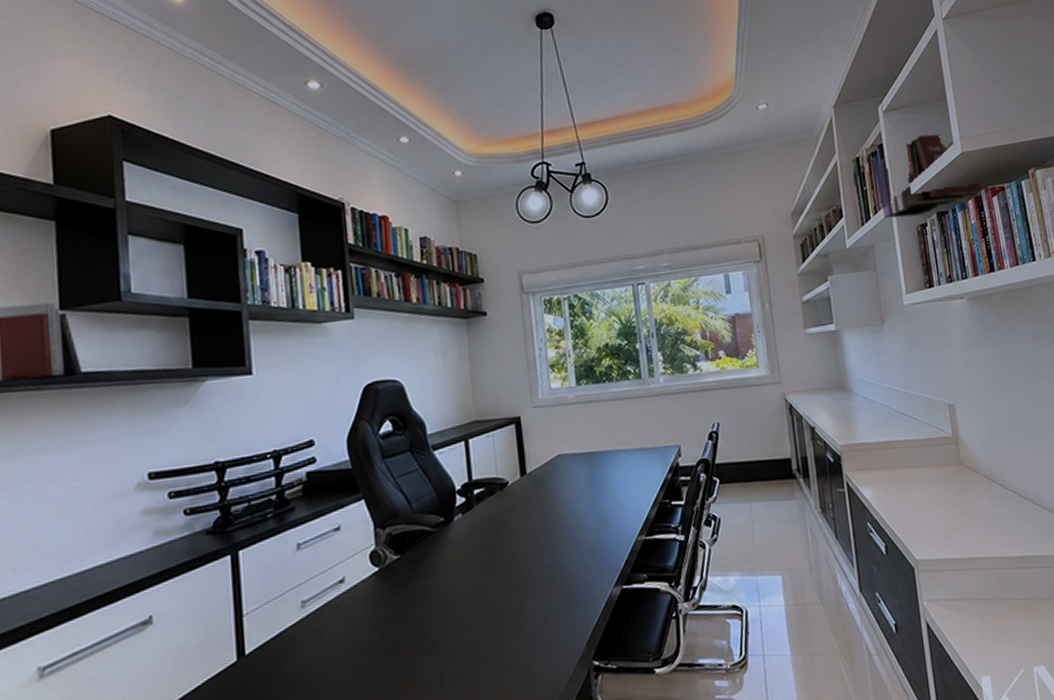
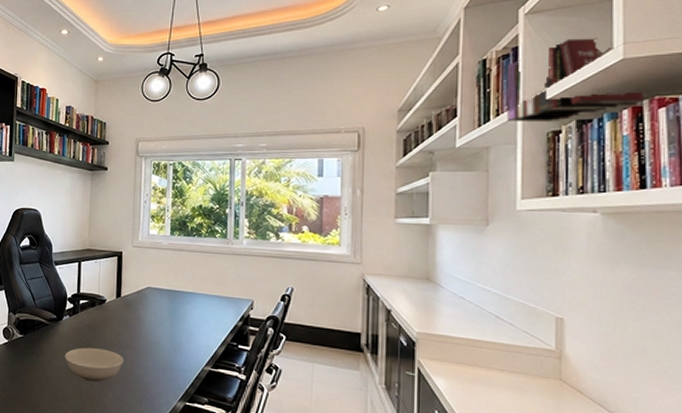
bowl: none [462,545,541,594] -> present [64,347,123,383]

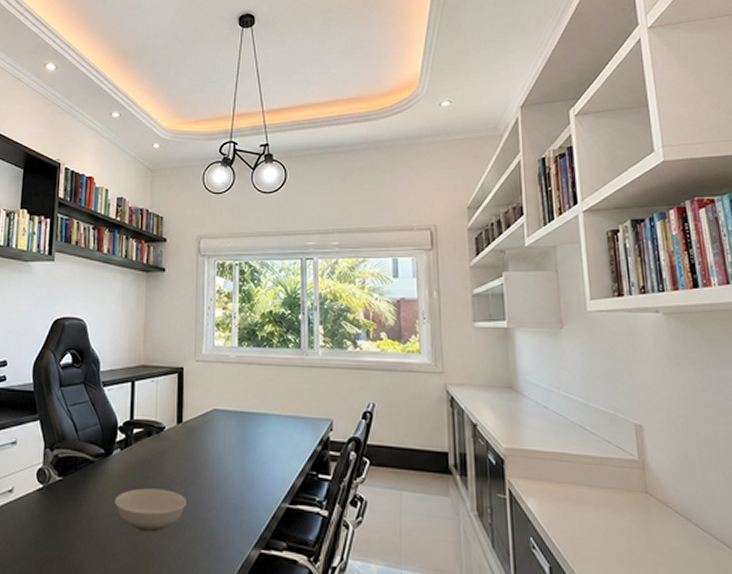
books: present [506,38,645,121] -> none [564,140,687,221]

